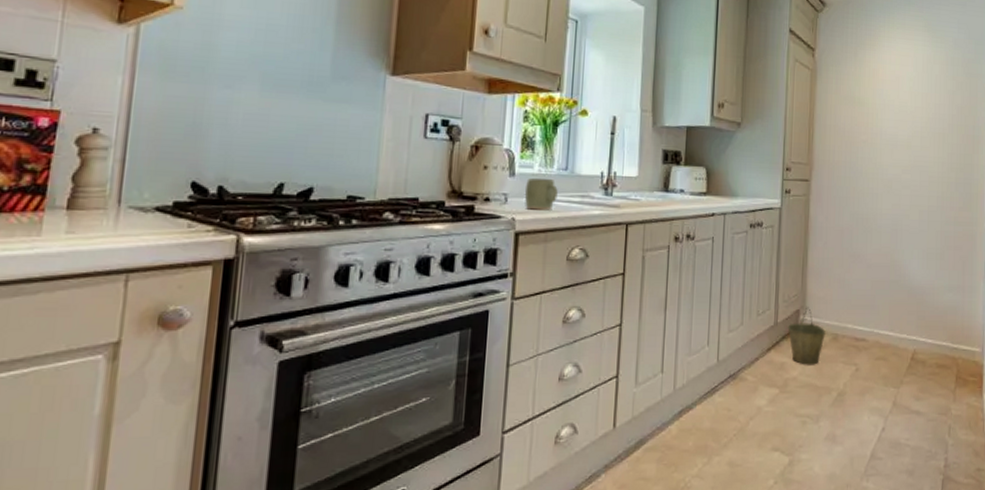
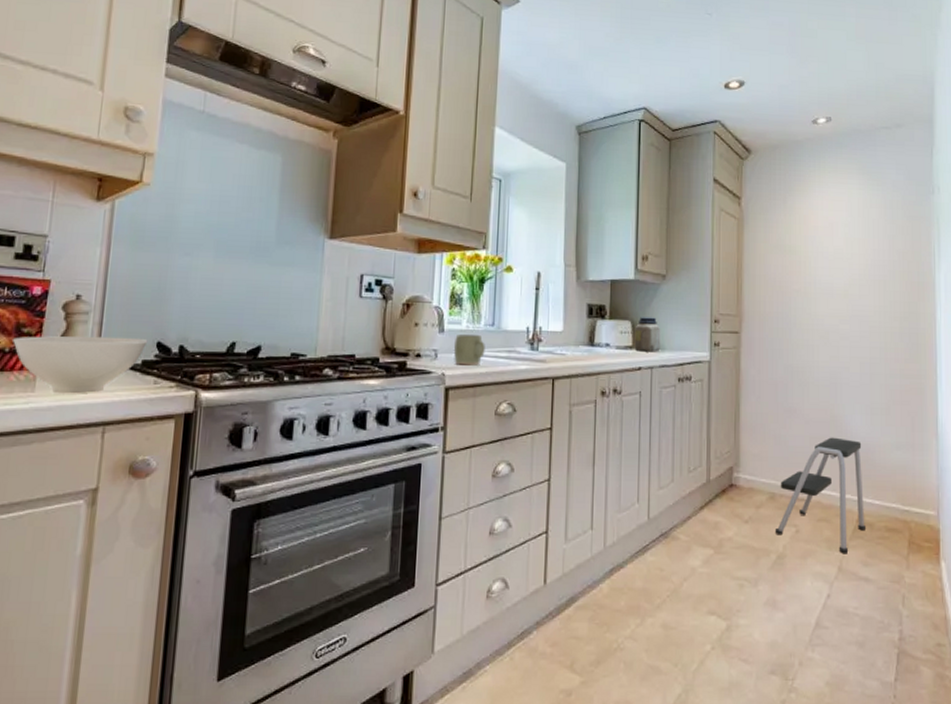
bowl: none [13,173,181,238] -> present [13,335,148,394]
jar: none [708,164,735,199] -> present [634,317,661,352]
bucket: present [787,307,827,365] -> none [721,464,763,525]
step stool: none [836,281,920,390] -> present [775,437,867,554]

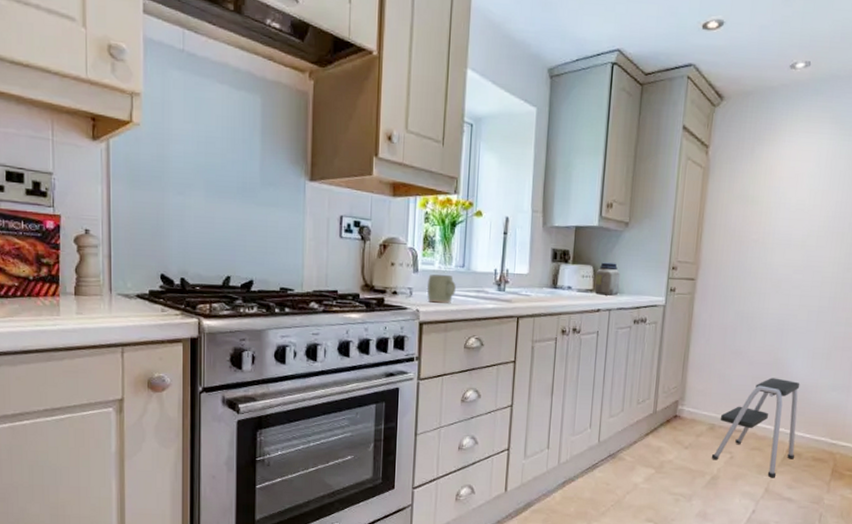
bowl: present [13,335,148,394] -> none [35,266,152,319]

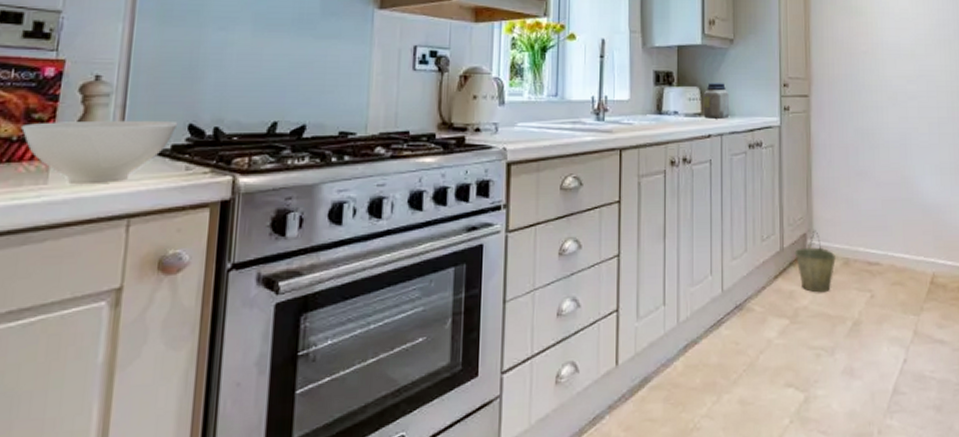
bowl: none [35,266,152,319] -> present [21,120,178,185]
mug: present [426,274,456,303] -> none [514,105,549,139]
bucket: none [666,398,704,451] -> present [794,230,837,293]
step stool: present [711,377,800,478] -> none [850,199,940,317]

